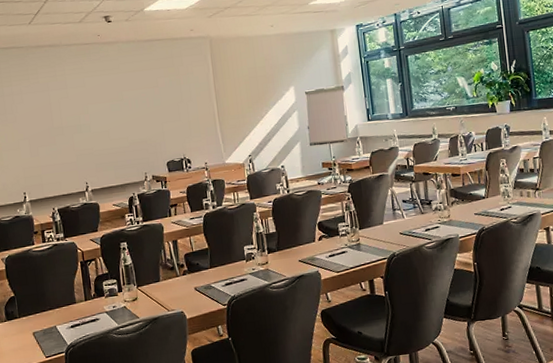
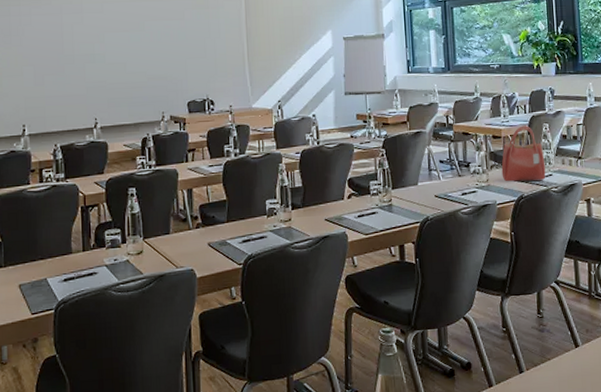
handbag: none [461,162,505,216] -> present [501,126,546,182]

